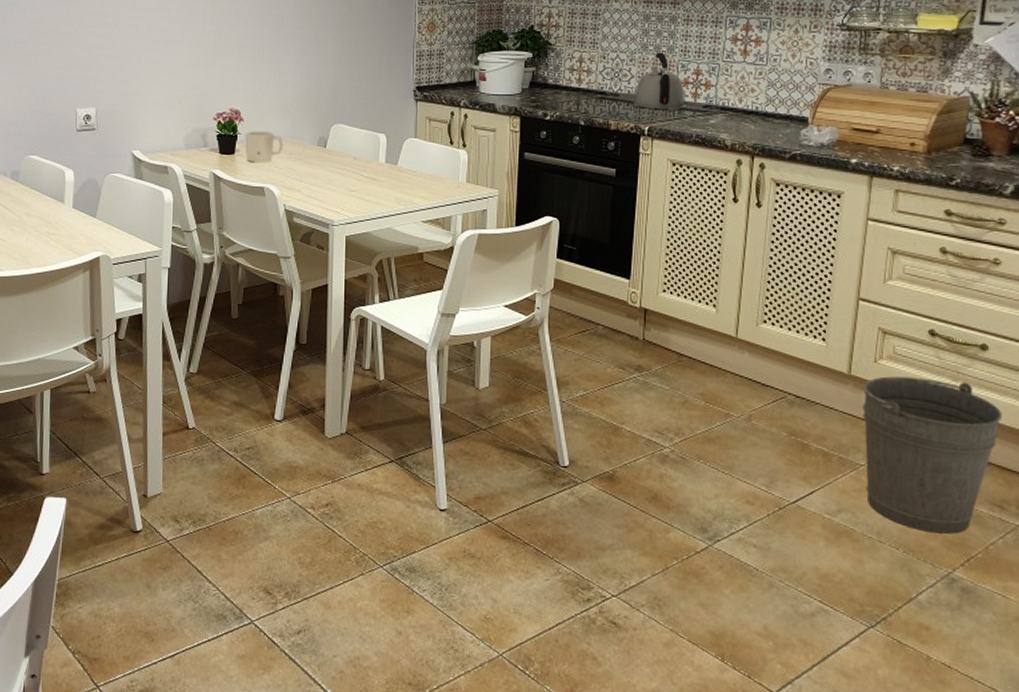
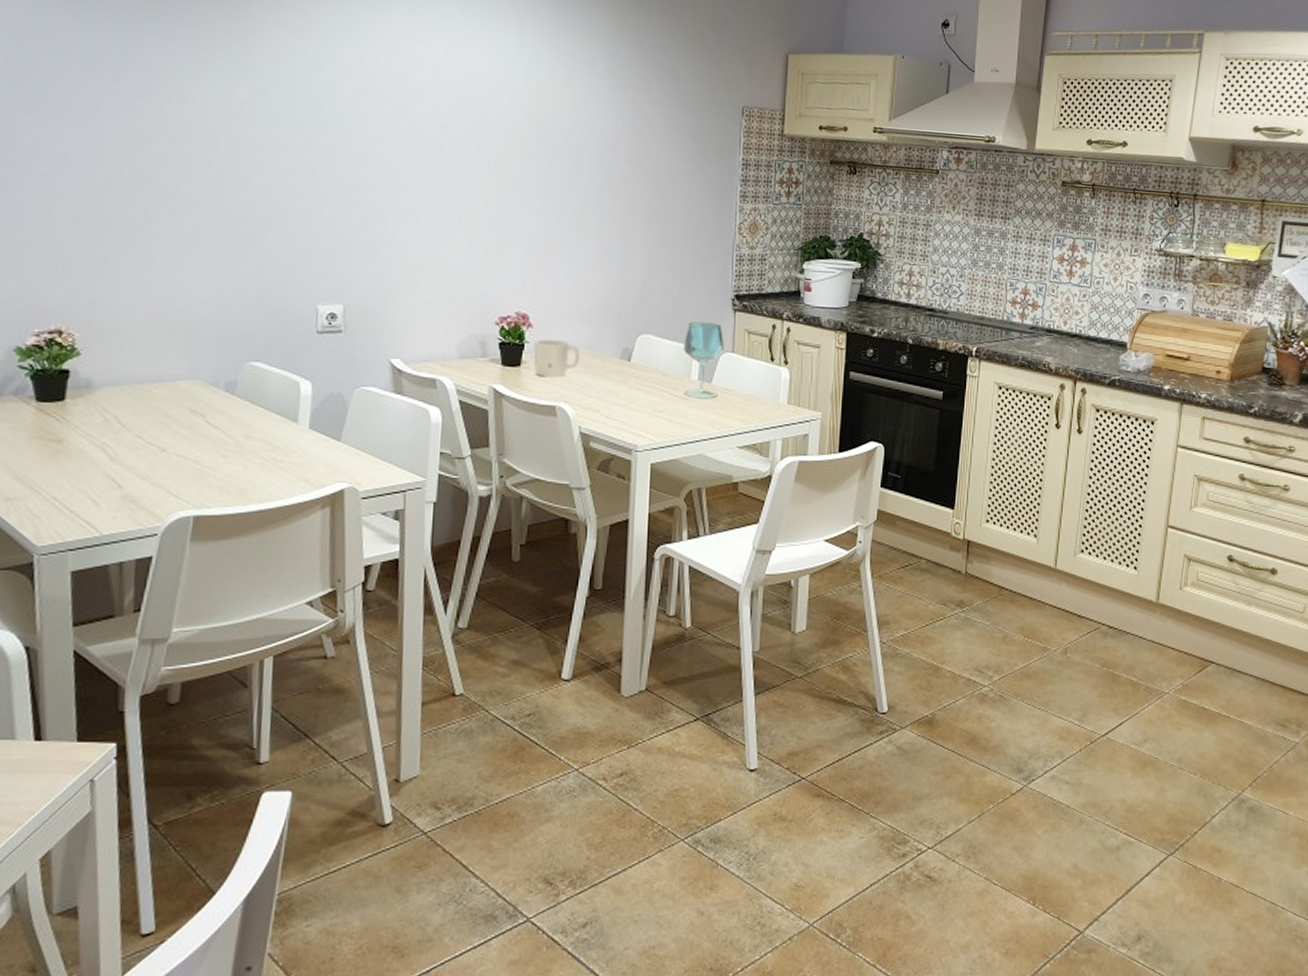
wine glass: none [371,112,408,179] -> present [683,322,725,399]
kettle: present [633,52,684,112] -> none [962,269,1012,332]
bucket: present [862,376,1003,534] -> none [1168,603,1288,756]

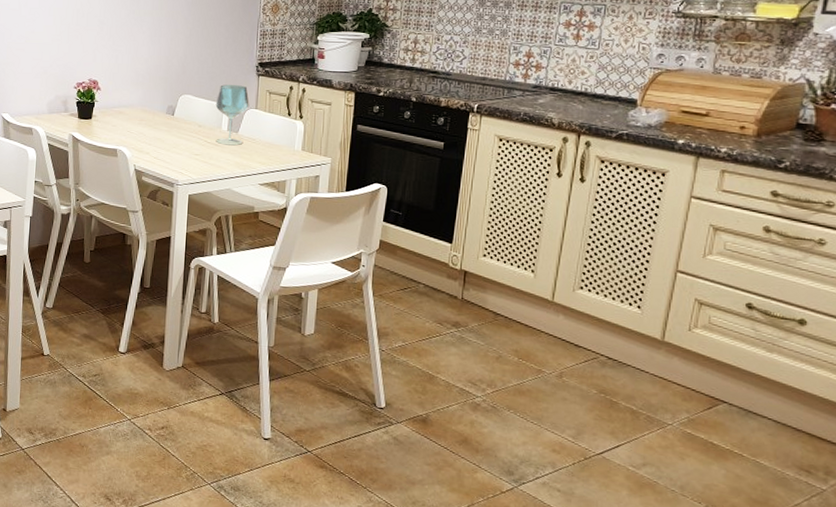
mug: present [533,339,580,378] -> none [101,99,136,128]

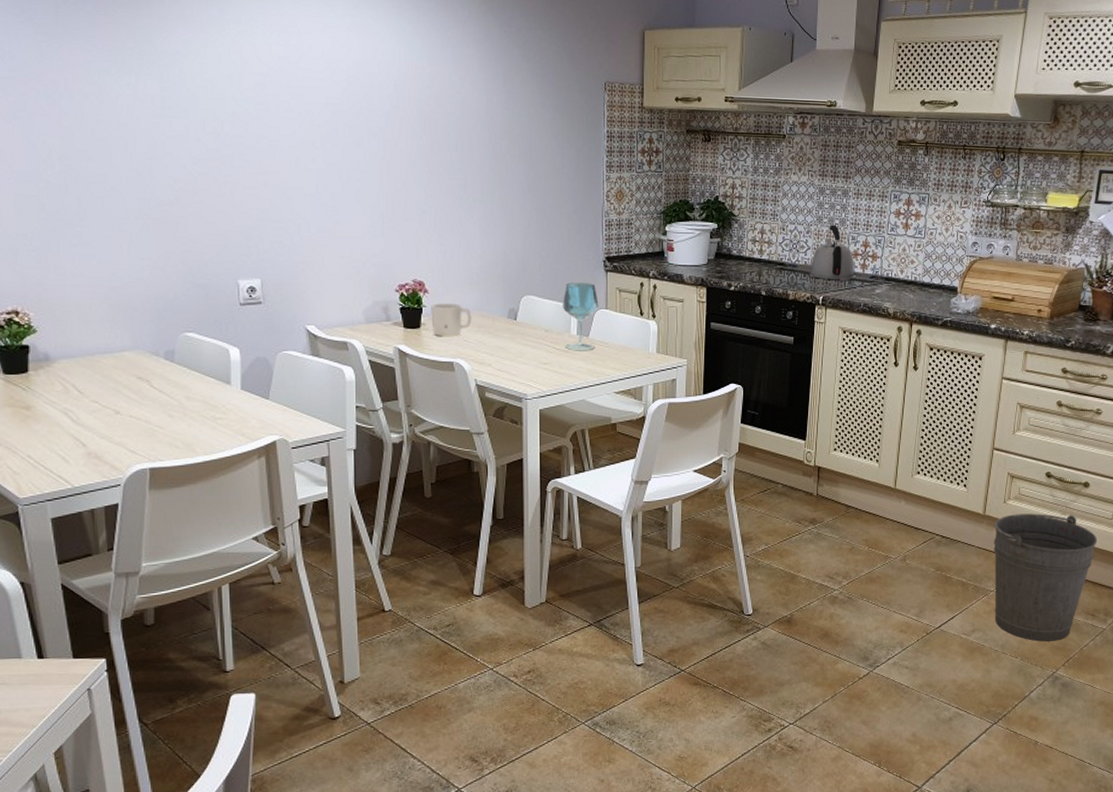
mug: none [101,99,136,128] -> present [431,303,472,337]
kettle: none [464,35,515,91] -> present [809,224,854,282]
bucket: none [672,344,817,493] -> present [993,513,1098,642]

